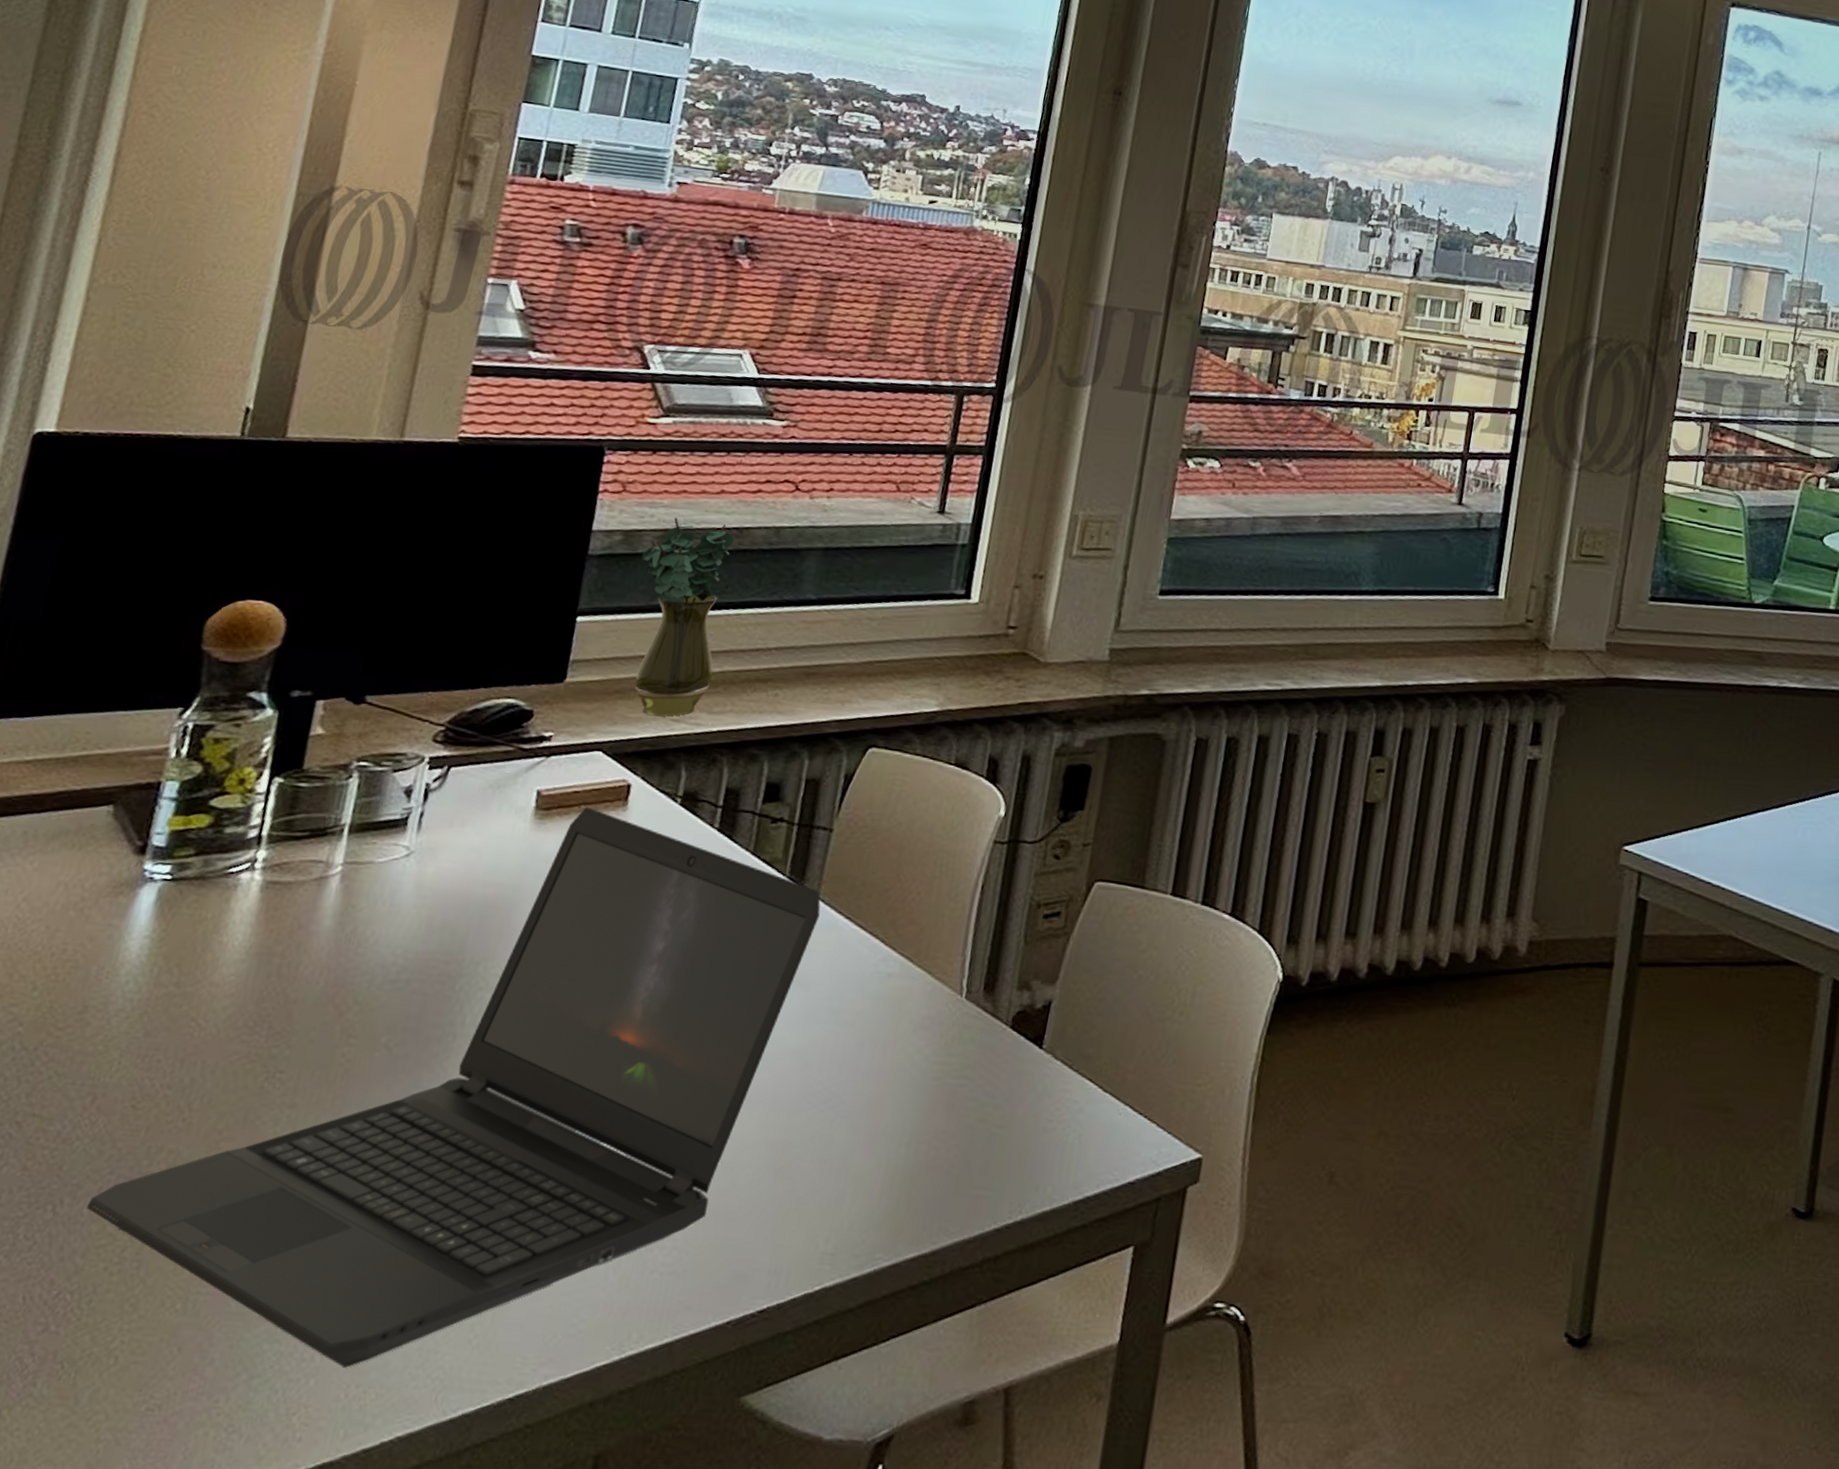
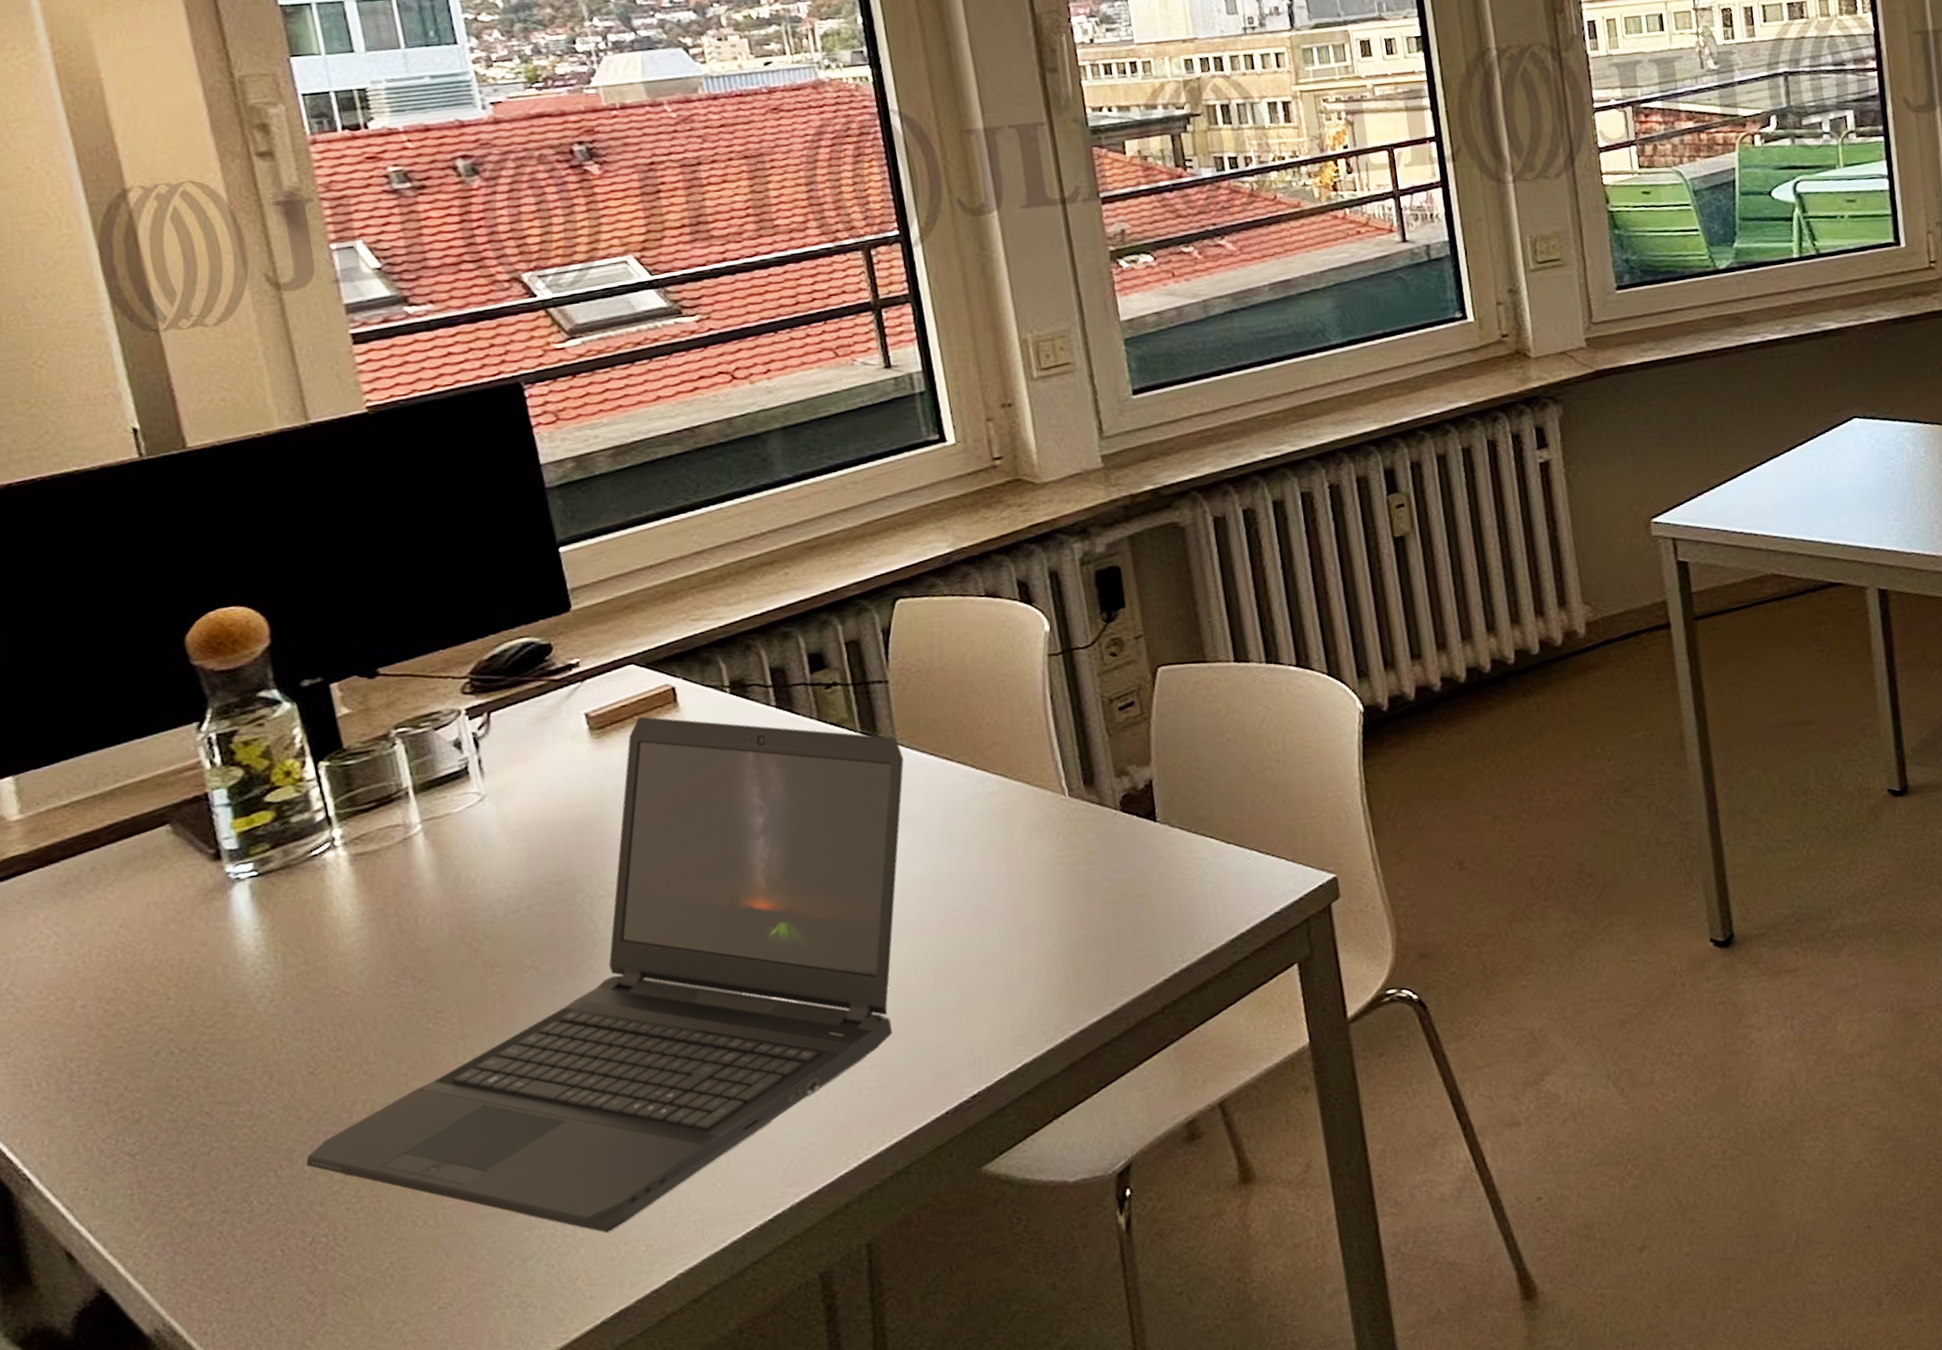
vase: present [635,517,734,716] -> none [601,428,718,621]

